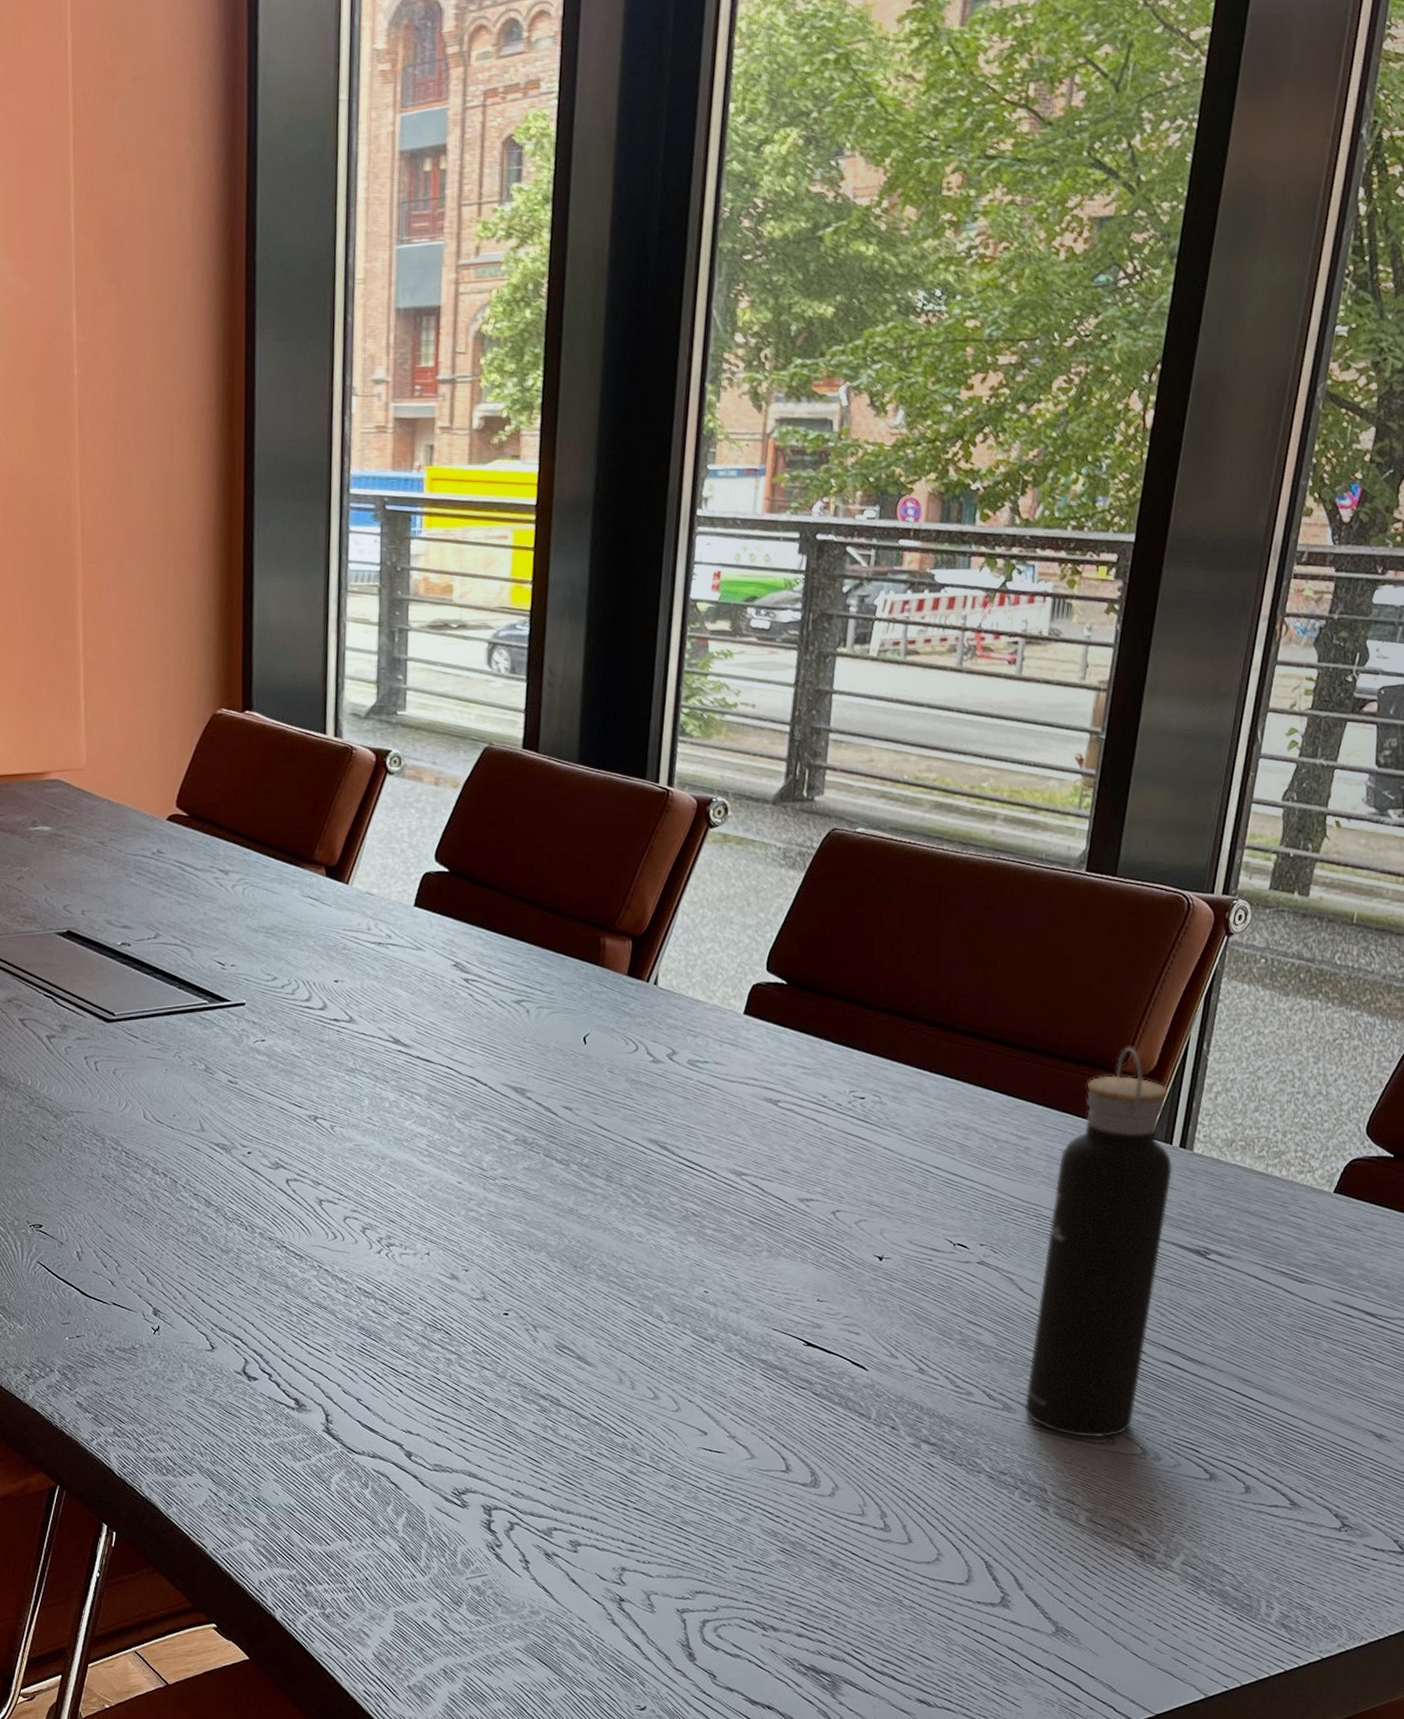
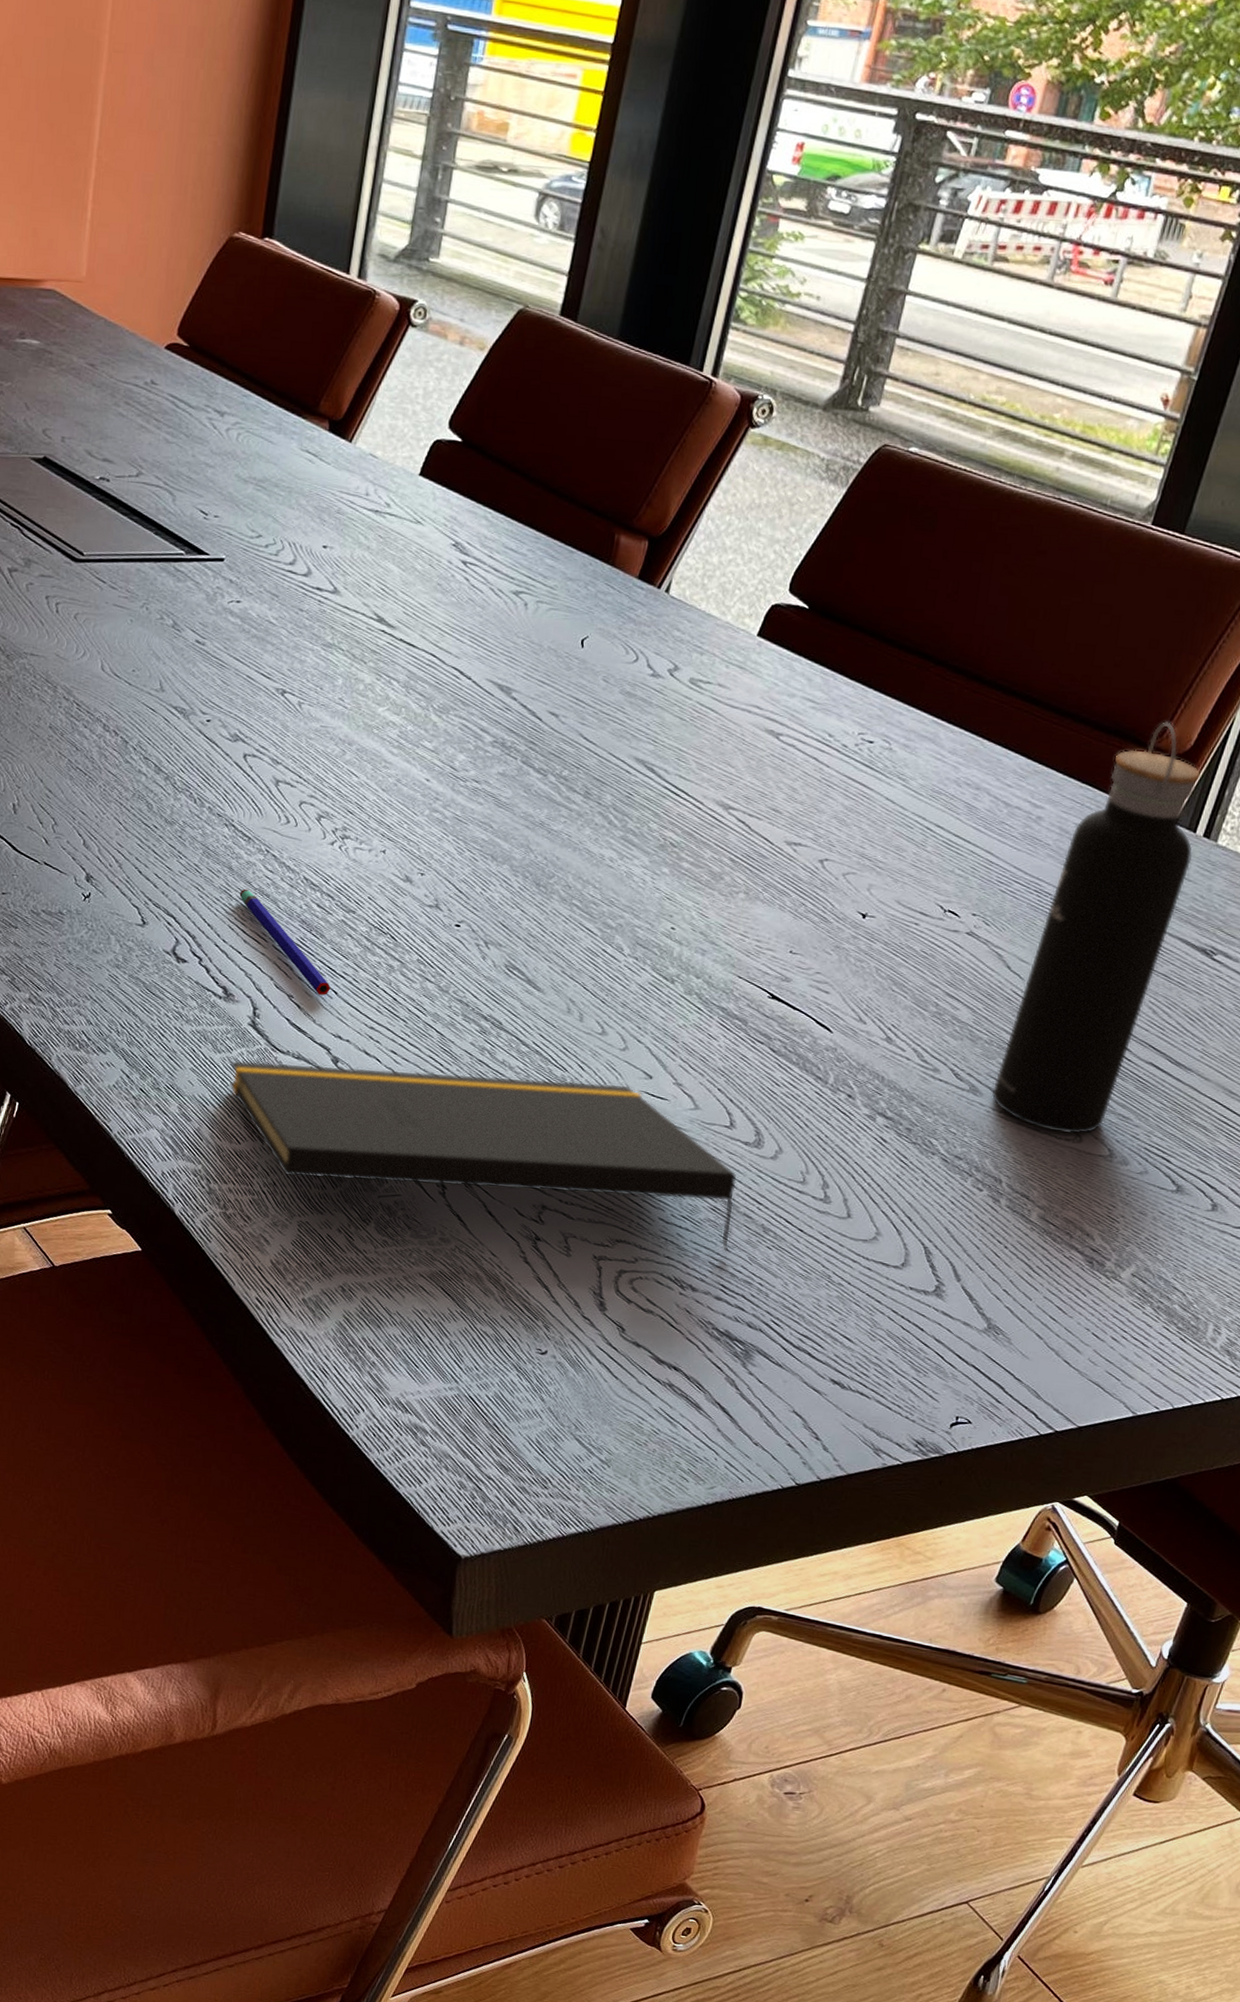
pen: none [299,1304,396,1395] -> present [239,888,331,995]
notepad: none [312,1444,804,1591] -> present [229,1061,737,1253]

